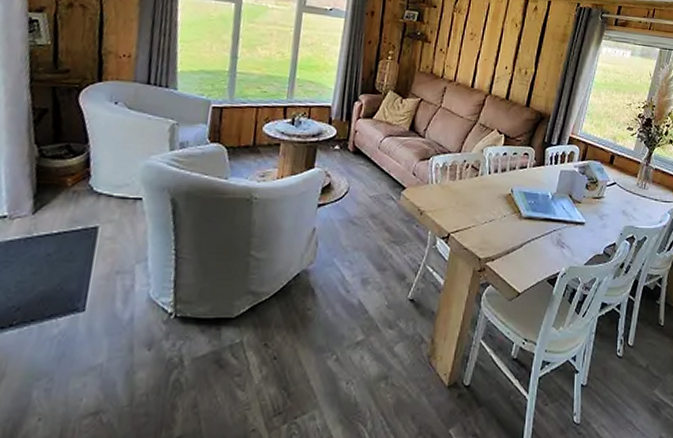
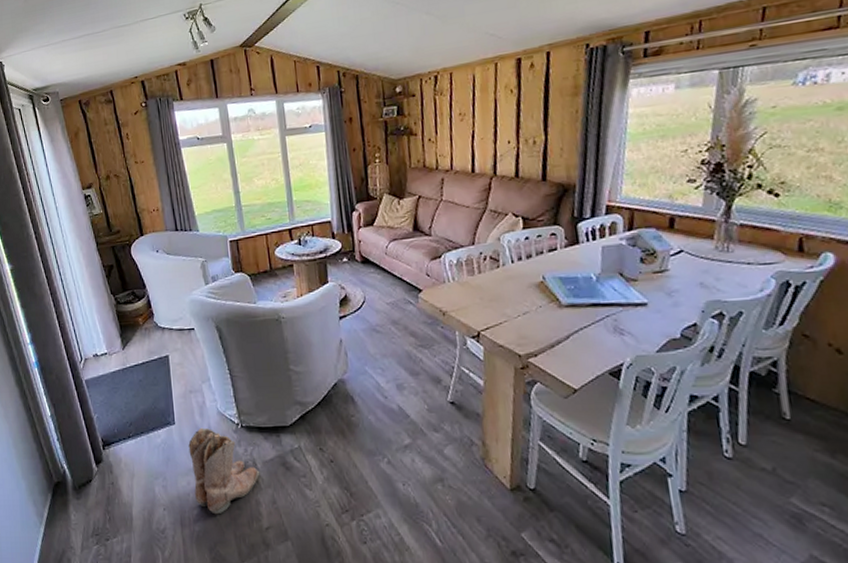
boots: none [89,316,186,424] -> present [188,427,260,515]

